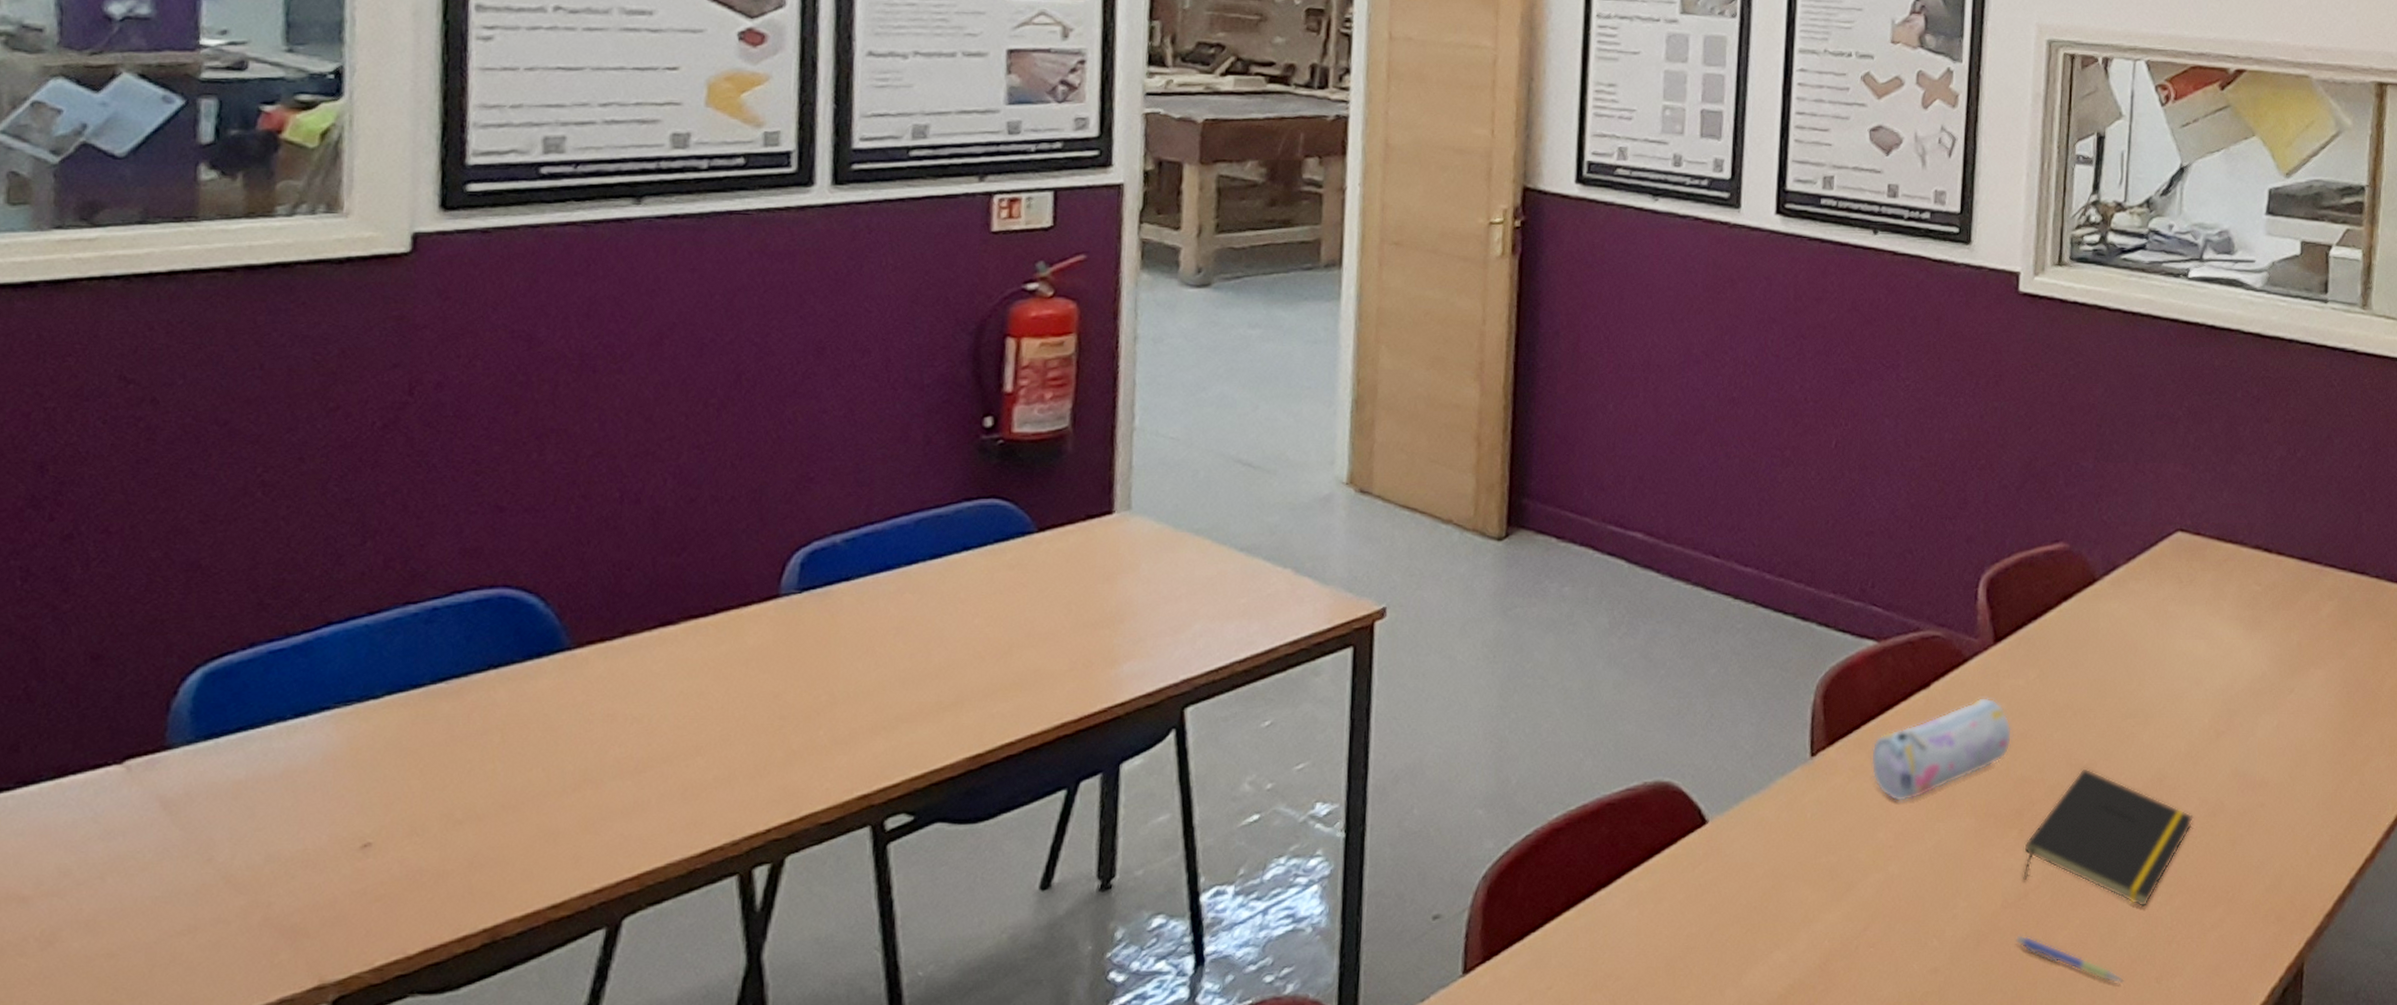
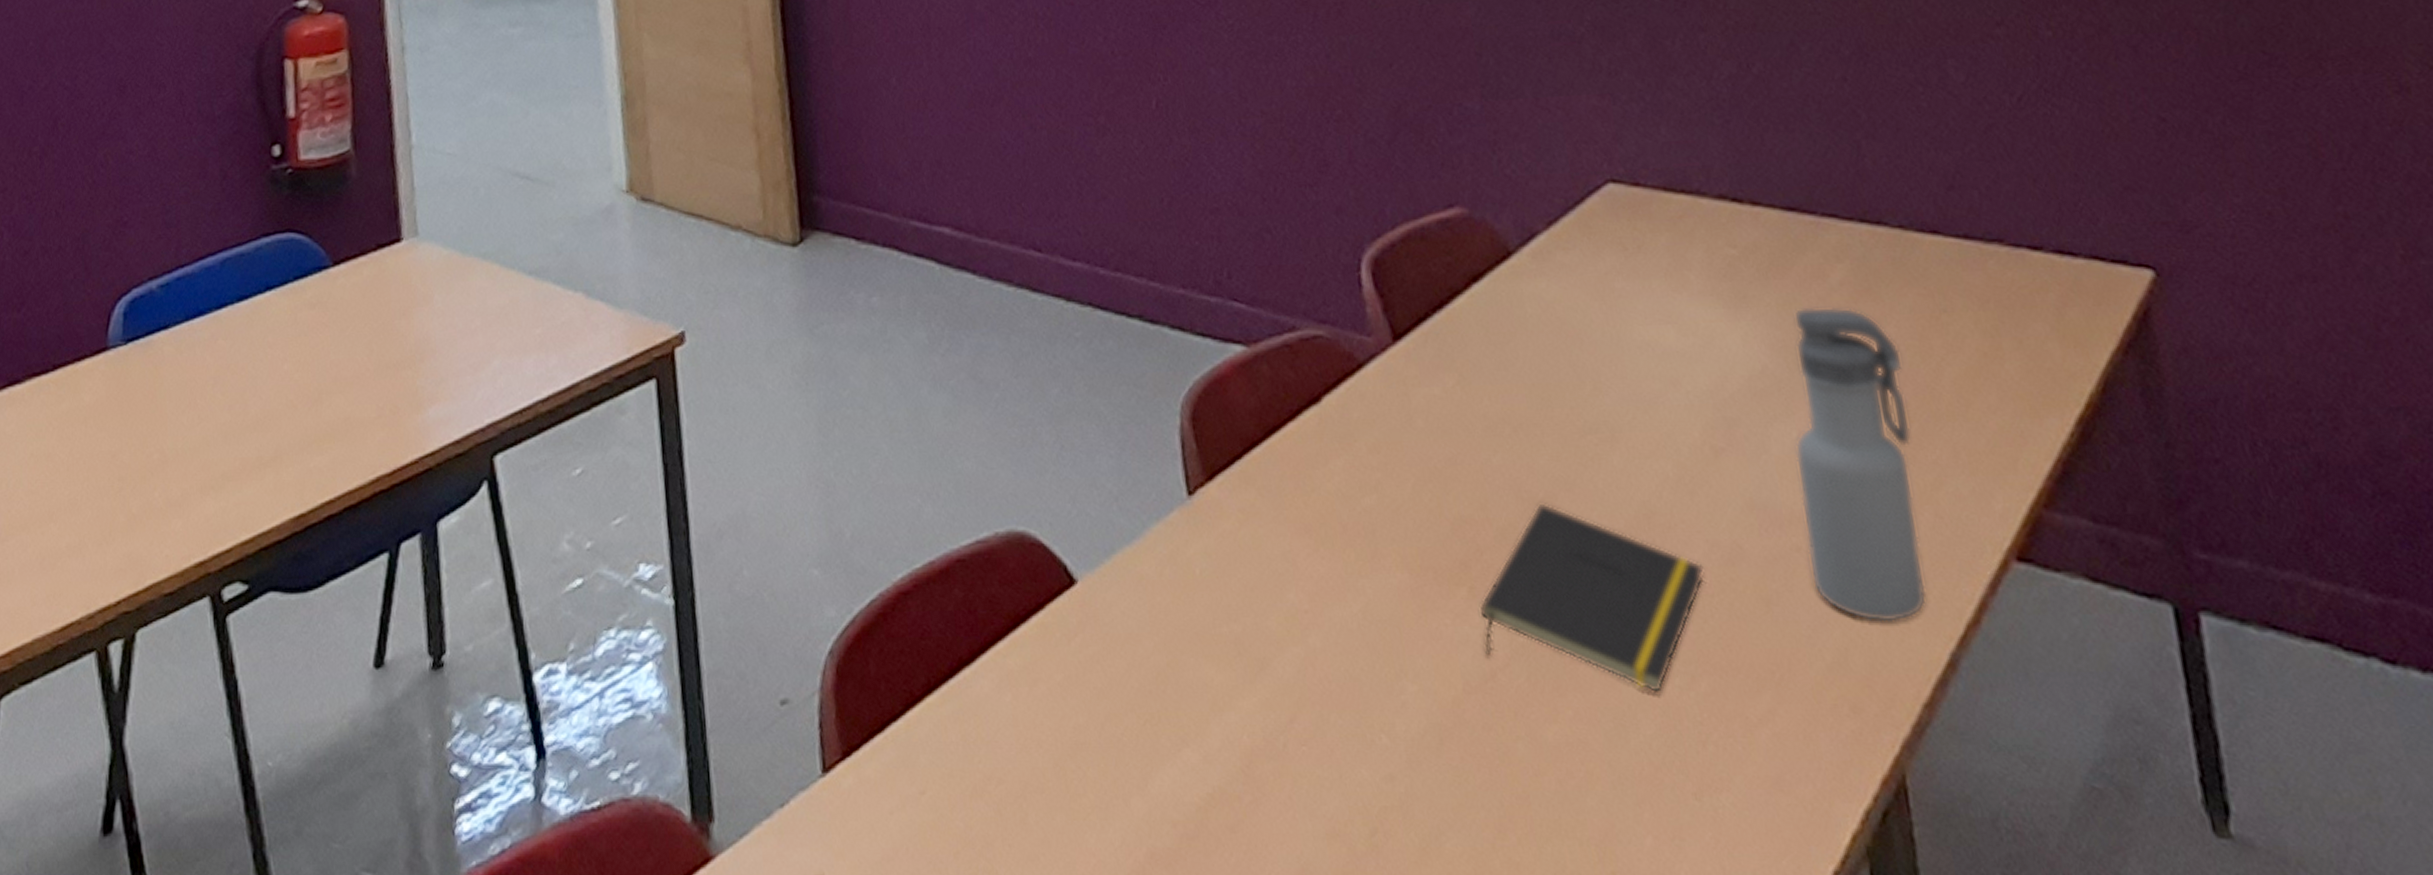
pencil case: present [1870,697,2013,802] -> none [1261,412,1439,553]
pen: present [2014,935,2124,984] -> none [1489,730,1650,801]
water bottle: none [2267,631,2360,857] -> present [1793,306,1927,622]

